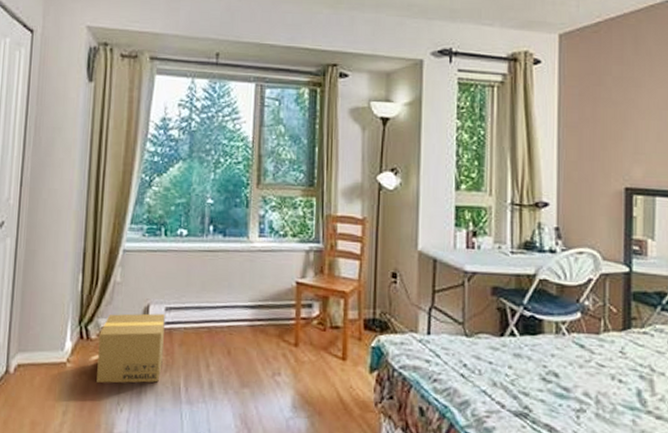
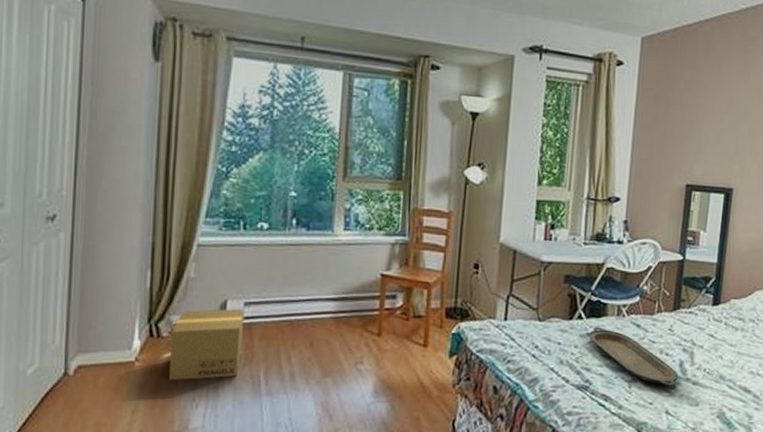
serving tray: none [520,345,637,419] -> present [586,327,679,386]

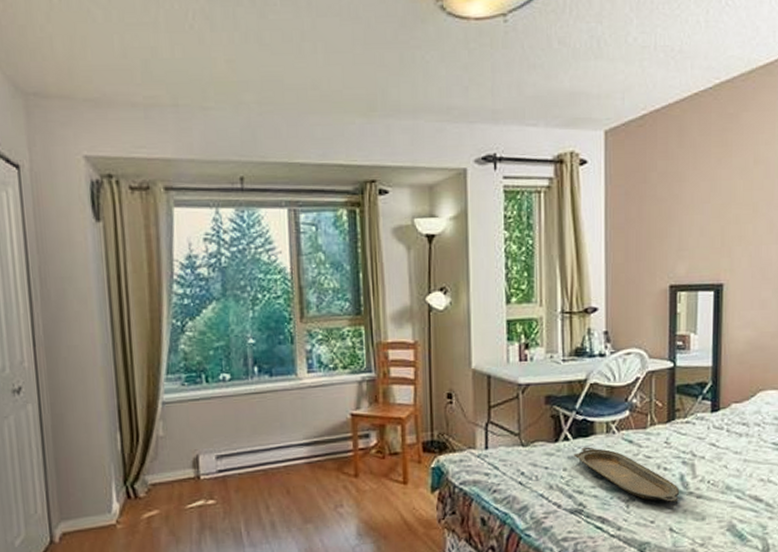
cardboard box: present [169,309,244,380] -> none [148,463,220,539]

